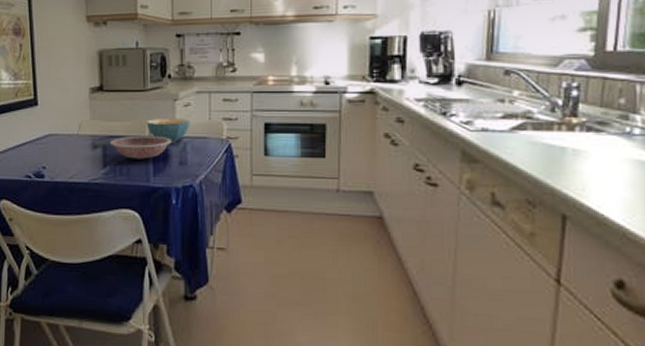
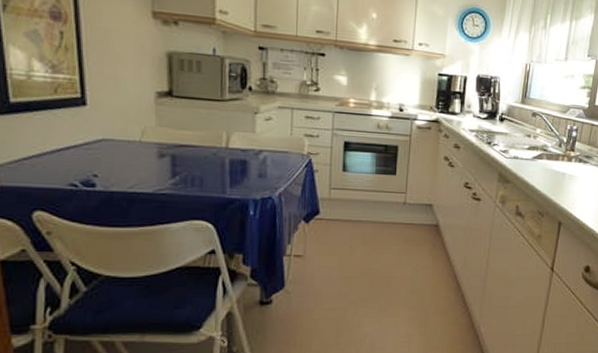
bowl: present [109,135,172,159] -> none [179,146,251,171]
cereal bowl: present [146,119,190,143] -> none [223,130,271,155]

